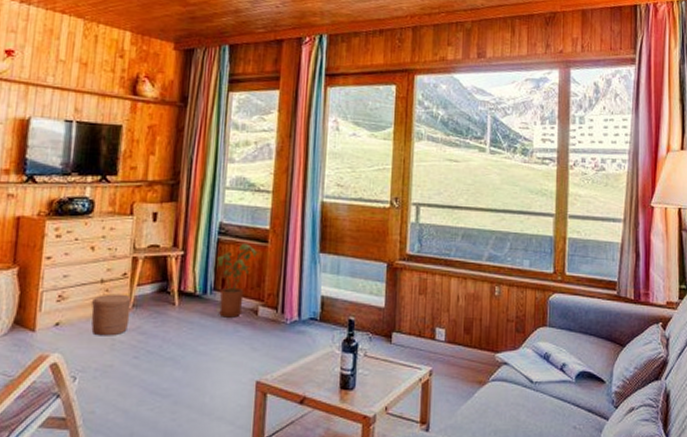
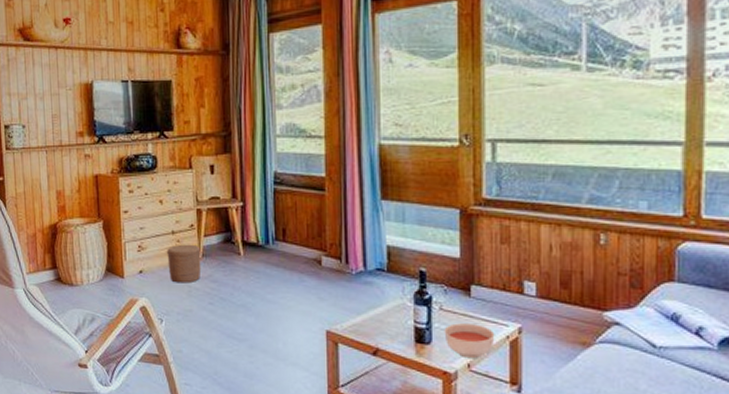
house plant: present [216,243,259,318] -> none [275,192,317,268]
bowl: none [366,369,410,402] -> present [444,323,495,359]

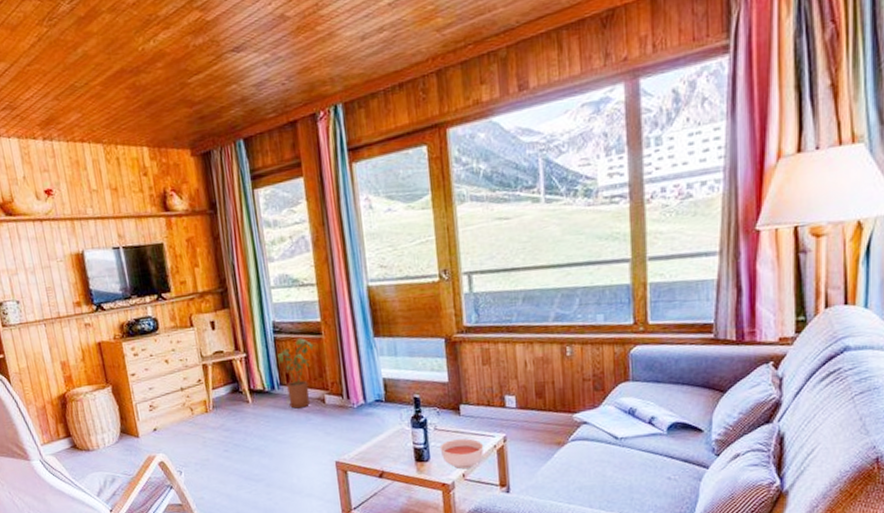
basket: present [167,244,201,284] -> none [178,398,214,436]
house plant: none [275,192,317,268] -> present [277,338,315,409]

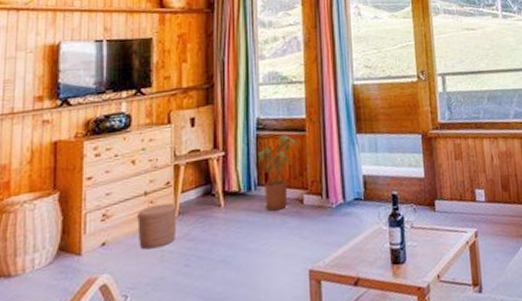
basket: none [178,398,214,436] -> present [137,203,177,250]
bowl: present [439,438,484,470] -> none [415,235,458,270]

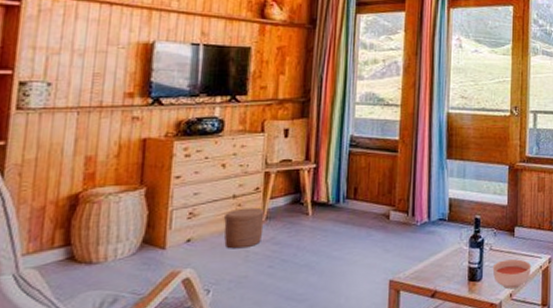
house plant: present [258,135,298,212] -> none [349,154,389,224]
bowl: none [415,235,458,270] -> present [492,259,532,290]

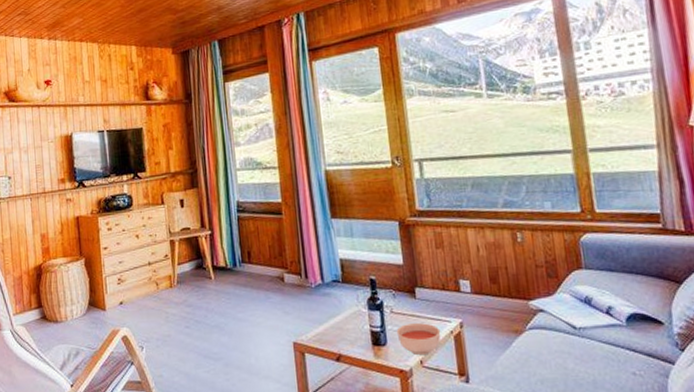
basket: present [223,207,265,249] -> none [145,273,177,311]

